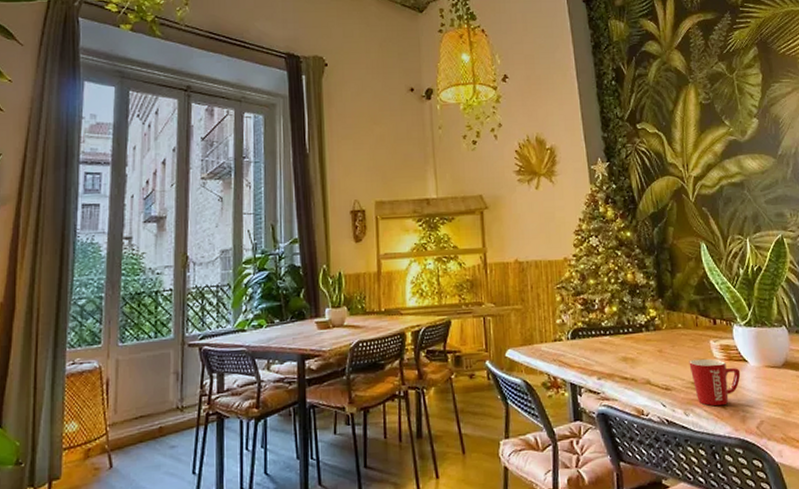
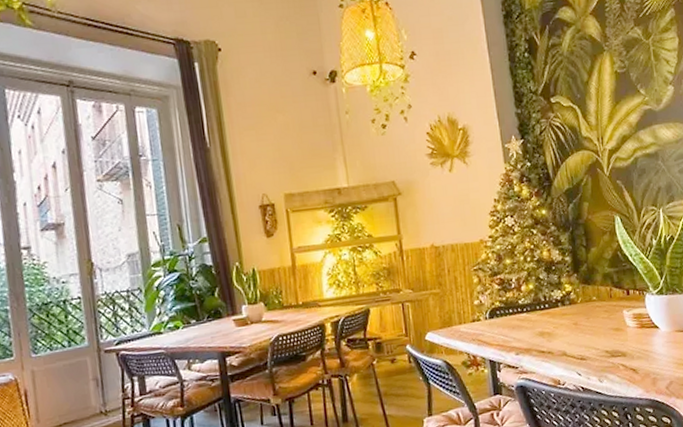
mug: present [689,358,741,407] -> none [603,327,652,372]

